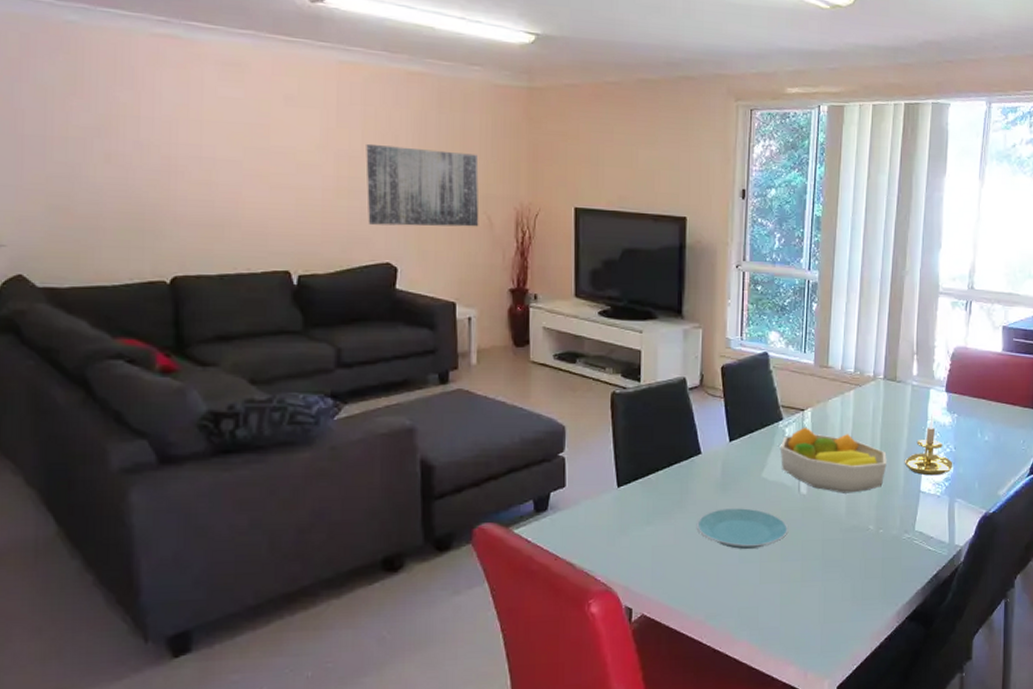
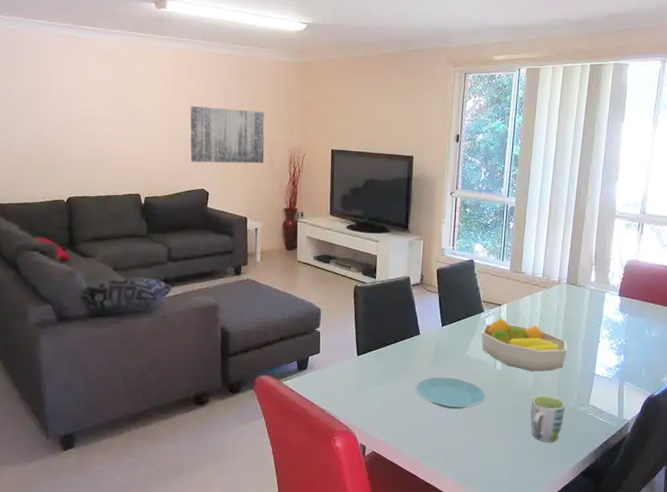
mug: none [844,522,886,582] -> present [530,395,565,442]
candle holder: present [904,414,953,476] -> none [582,313,624,362]

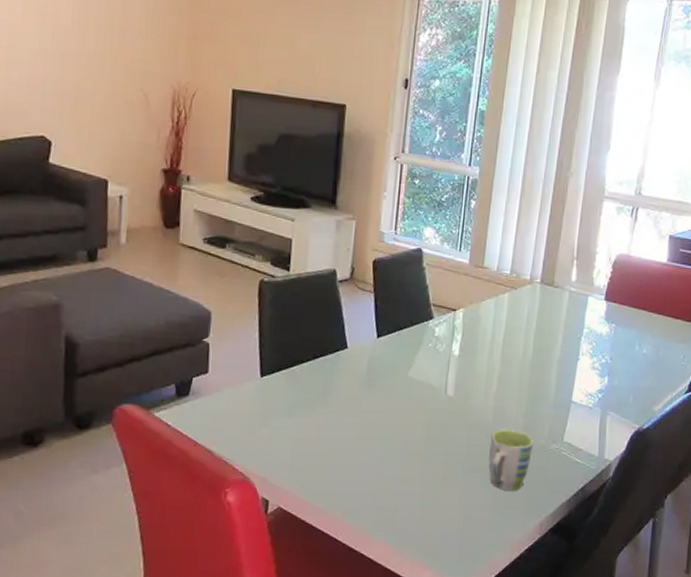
wall art: present [190,105,265,164] -> none [24,13,138,105]
plate: present [415,377,486,409] -> none [338,406,433,448]
fruit bowl: present [481,318,568,372] -> none [428,327,539,399]

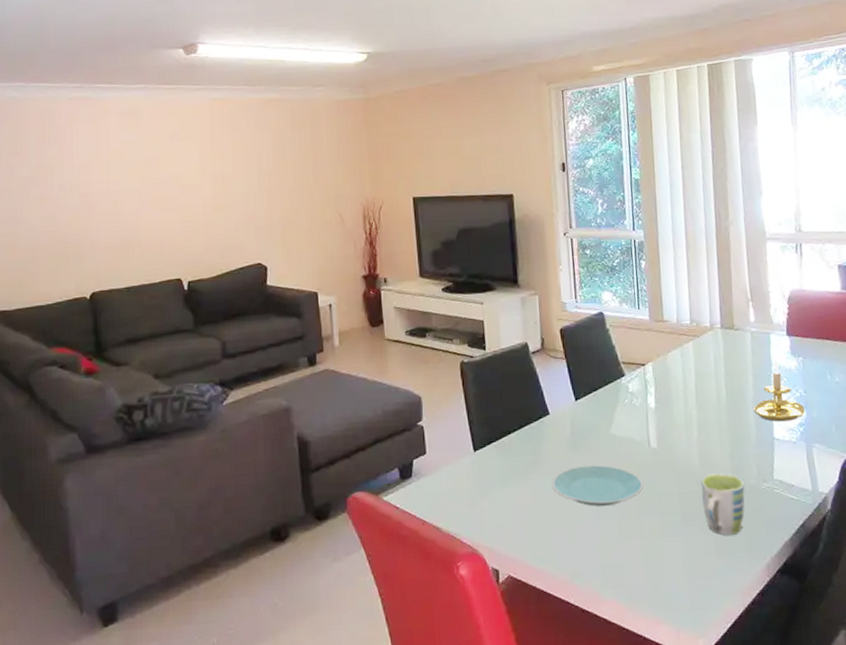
plate: none [338,406,433,448] -> present [552,465,644,506]
candle holder: none [556,322,608,386] -> present [753,359,806,422]

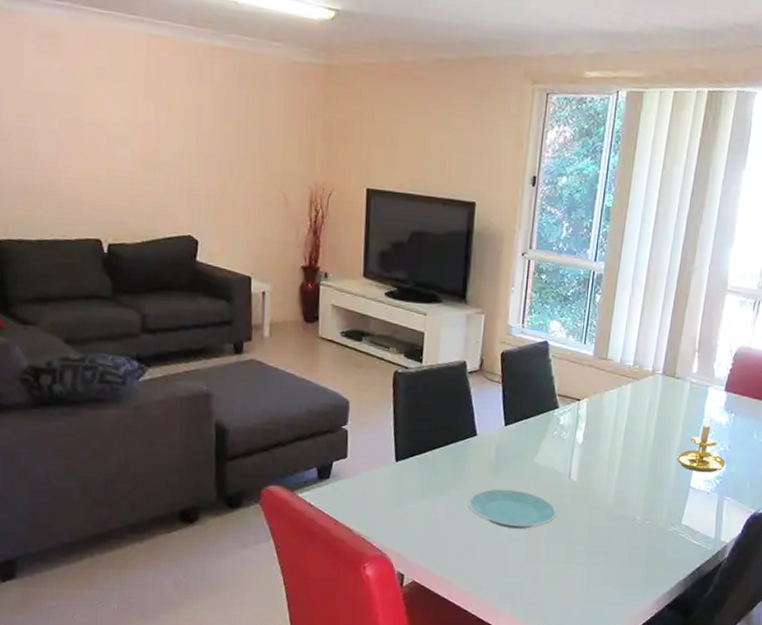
mug: present [700,473,745,535] -> none [609,512,652,569]

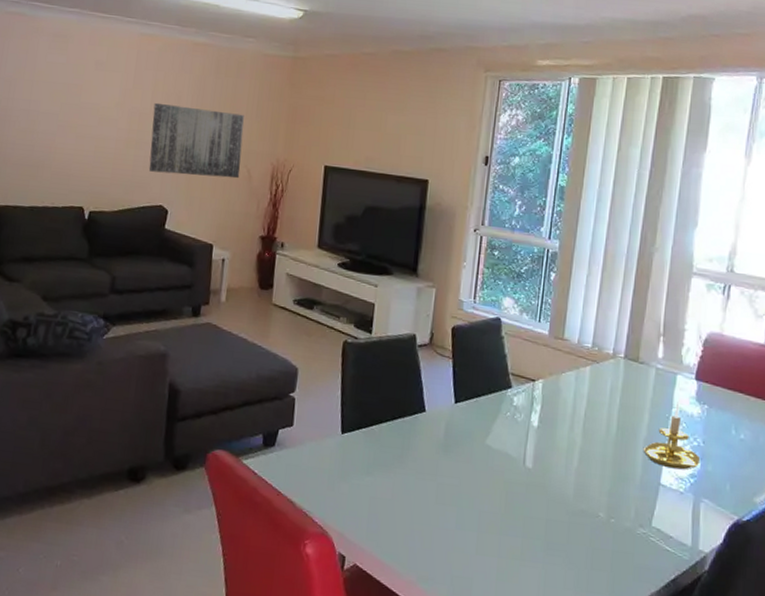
wall art: none [171,118,276,204] -> present [149,102,245,179]
plate: present [468,489,557,529] -> none [415,470,511,517]

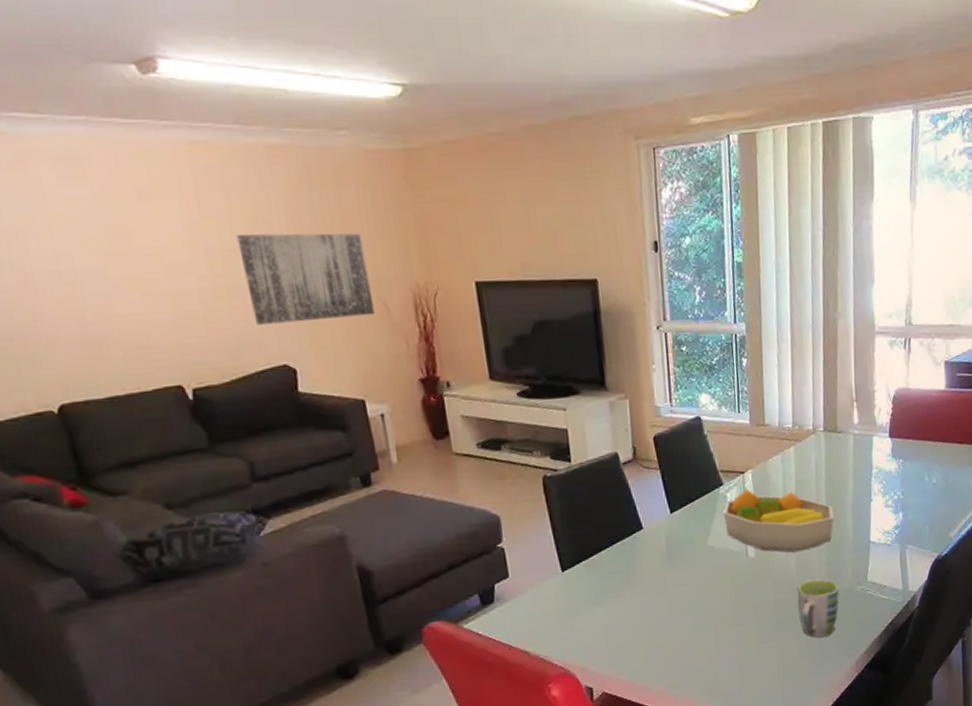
fruit bowl: none [506,398,624,475] -> present [722,489,834,553]
mug: none [569,506,618,574] -> present [797,578,839,638]
candle holder: present [643,402,701,470] -> none [851,462,902,526]

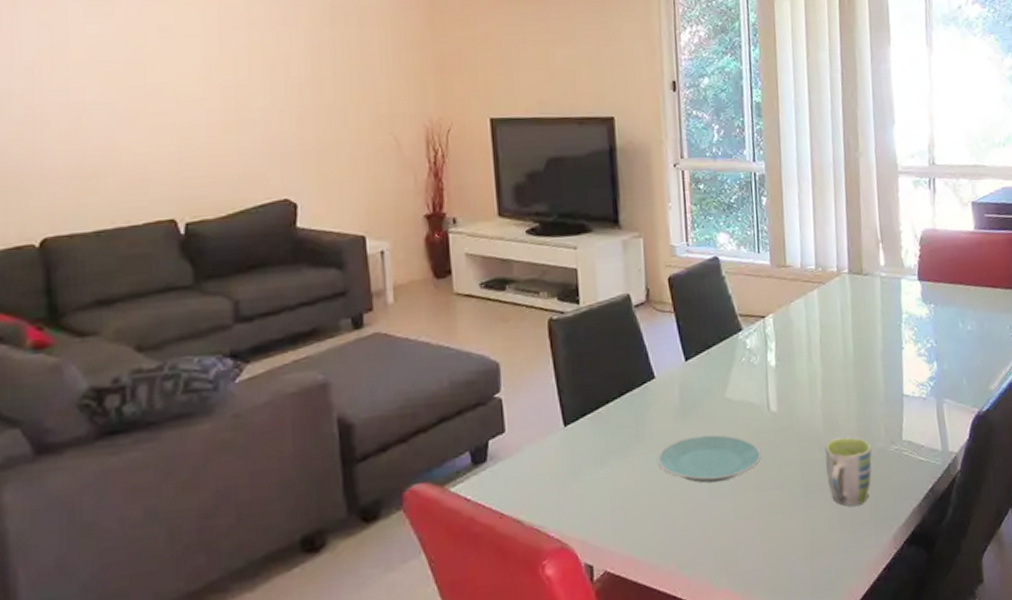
wall art: present [236,233,376,325] -> none [253,70,386,159]
plate: none [646,577,740,619] -> present [657,434,762,483]
fruit bowl: present [722,489,834,553] -> none [742,335,863,407]

